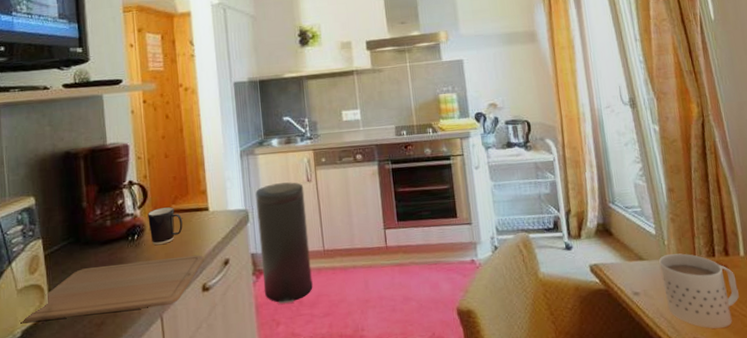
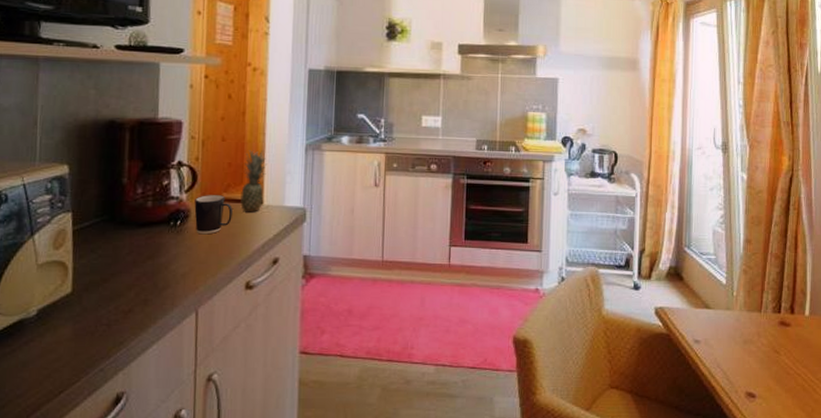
chopping board: present [19,254,204,323] -> none [36,249,251,301]
fruit: none [187,162,209,220] -> present [240,150,267,212]
pedal bin: present [255,182,313,304] -> none [312,184,370,312]
mug: present [658,253,739,329] -> none [724,306,797,385]

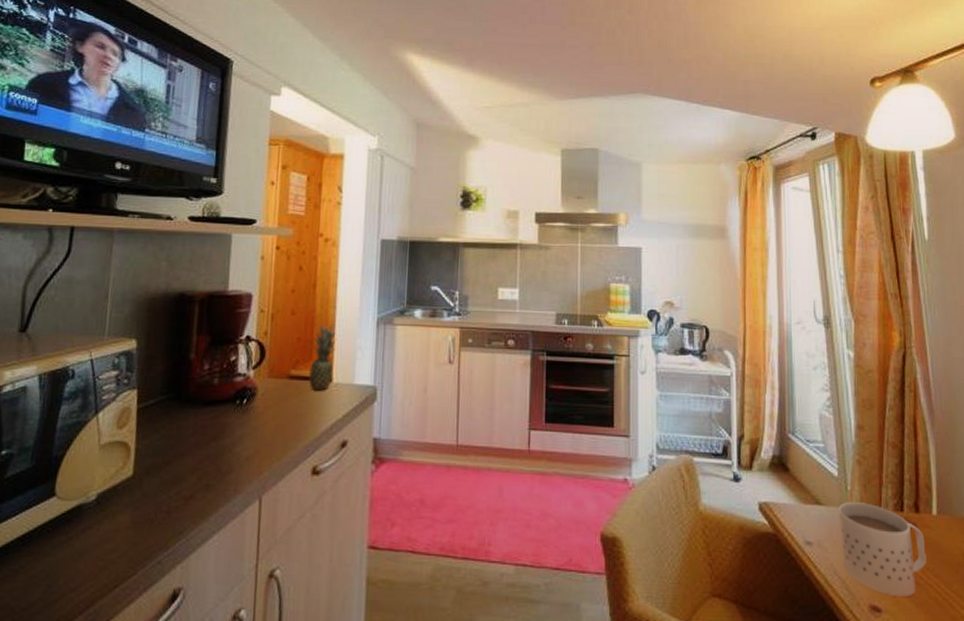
mug: present [194,195,232,235] -> none [261,372,301,415]
mug: none [724,306,797,385] -> present [838,502,927,598]

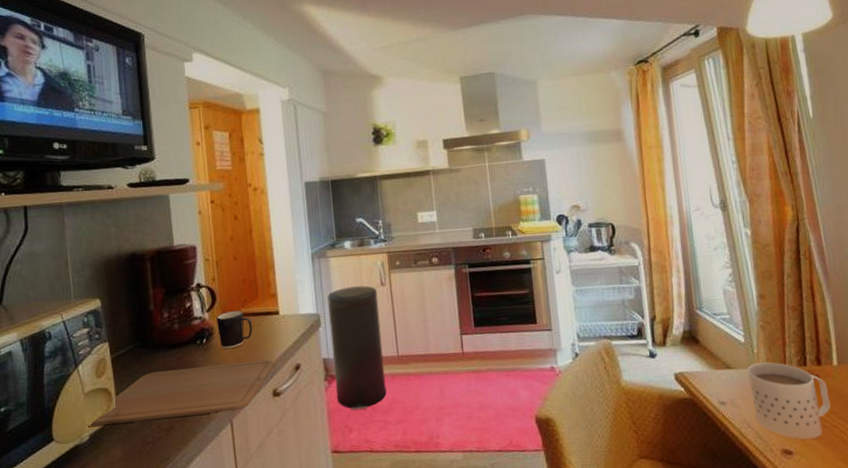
chopping board: none [96,429,319,487] -> present [87,359,274,426]
mug: none [261,372,301,415] -> present [216,310,253,350]
fruit: present [309,324,337,391] -> none [257,264,280,324]
pedal bin: none [382,361,444,502] -> present [327,285,387,410]

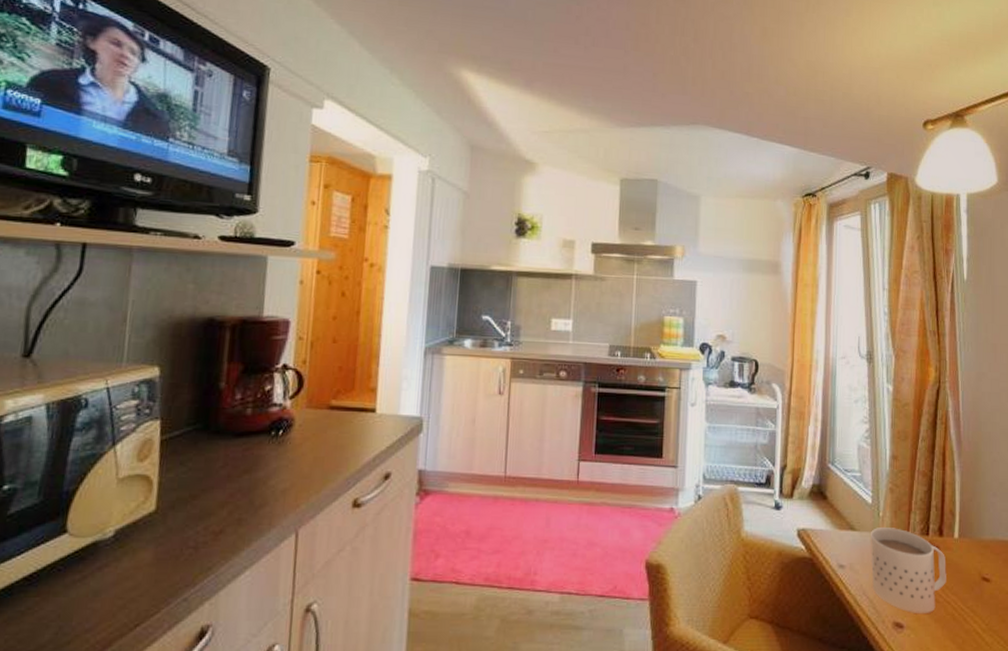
chopping board: present [87,359,274,426] -> none [114,462,360,521]
mug: present [216,310,253,350] -> none [299,402,342,446]
pedal bin: present [327,285,387,410] -> none [426,391,493,533]

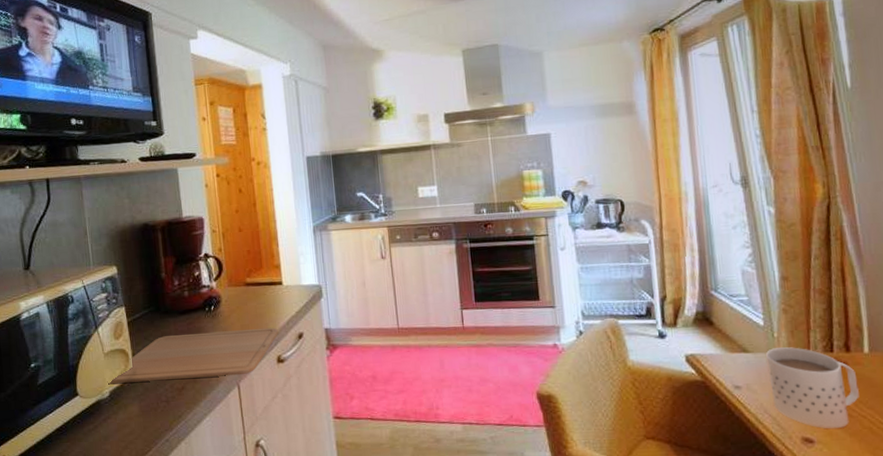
chopping board: none [114,462,360,521] -> present [107,327,278,384]

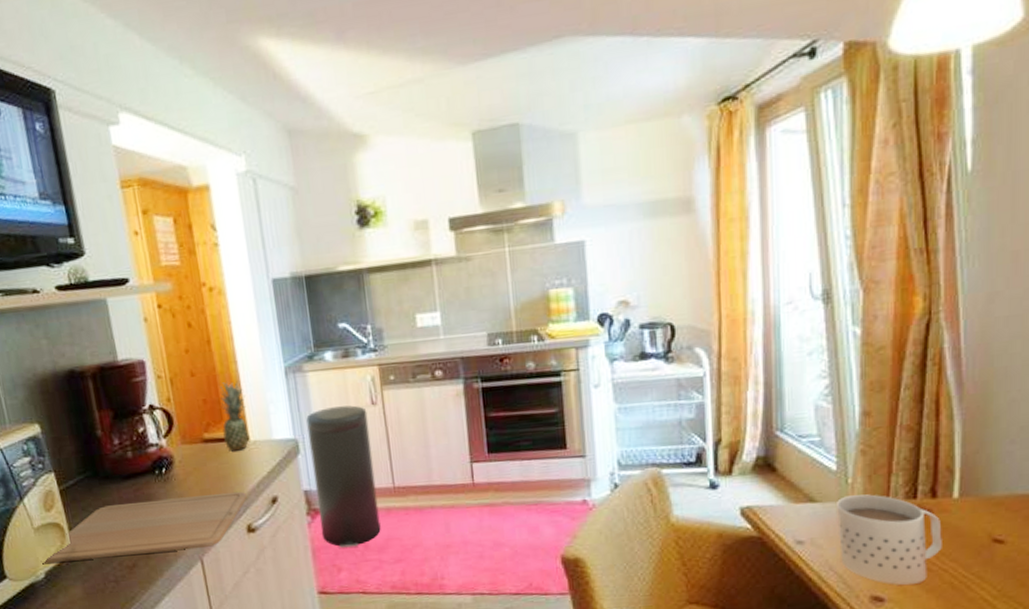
fruit: none [261,236,283,294] -> present [219,381,250,451]
pedal bin: none [329,259,387,379] -> present [306,405,381,548]

